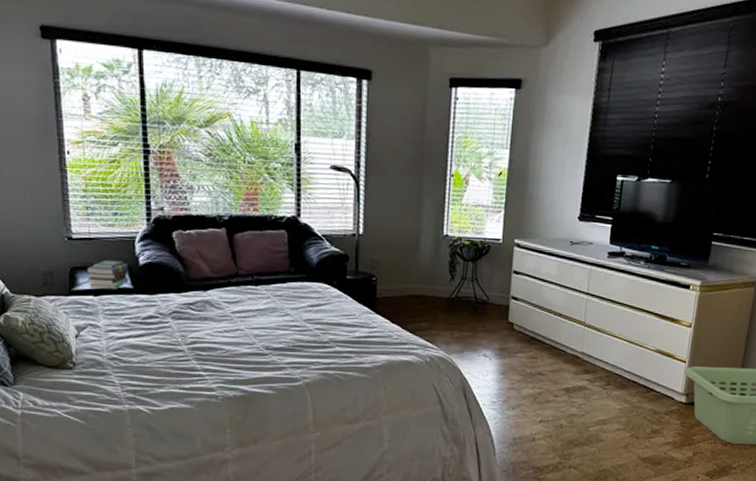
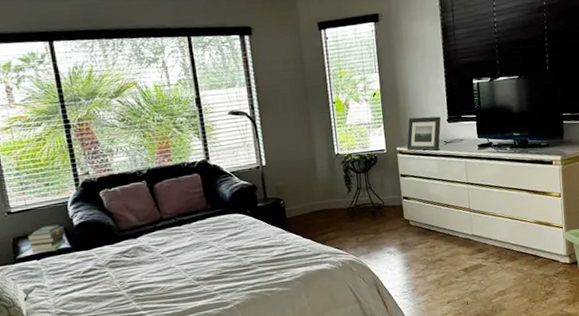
picture frame: none [526,208,572,252] -> present [407,116,442,152]

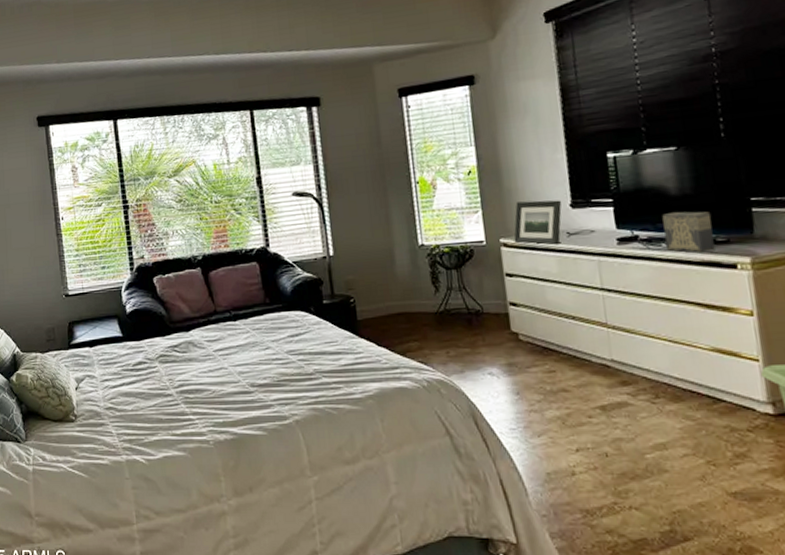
books: present [28,224,67,255] -> none [83,310,119,341]
decorative box: none [508,124,540,154] -> present [662,211,715,253]

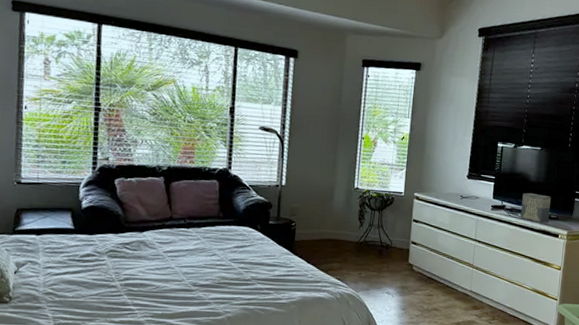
picture frame: present [513,200,562,246] -> none [424,167,462,204]

